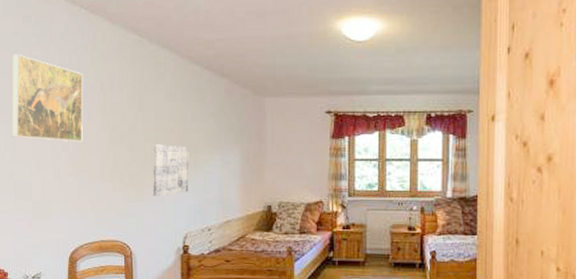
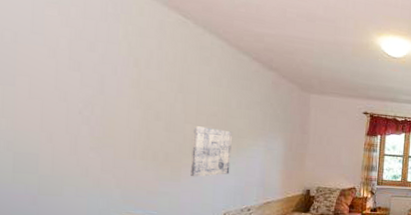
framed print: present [11,53,84,143] -> none [12,9,114,117]

